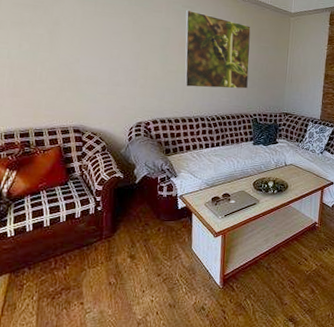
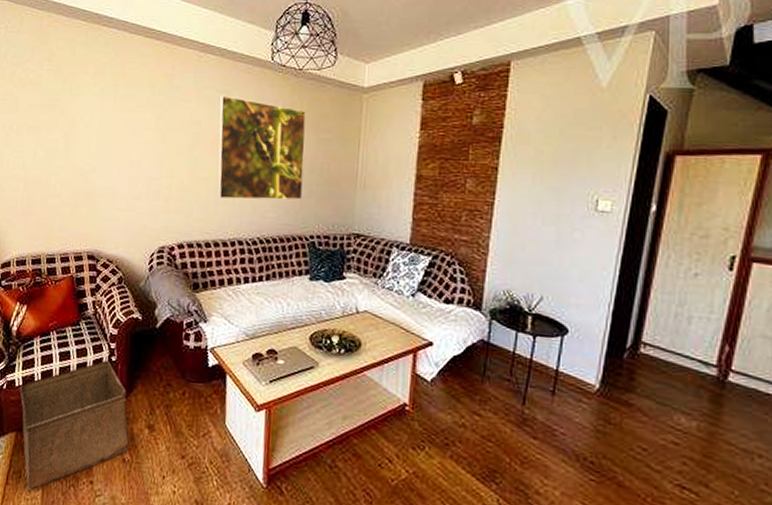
storage bin: none [12,210,114,317] -> present [20,360,129,490]

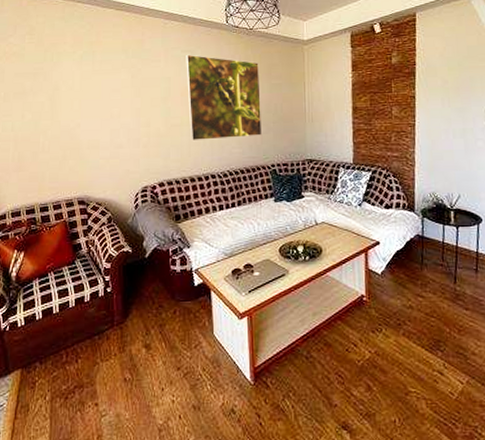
storage bin: present [20,360,129,490] -> none [23,292,129,421]

